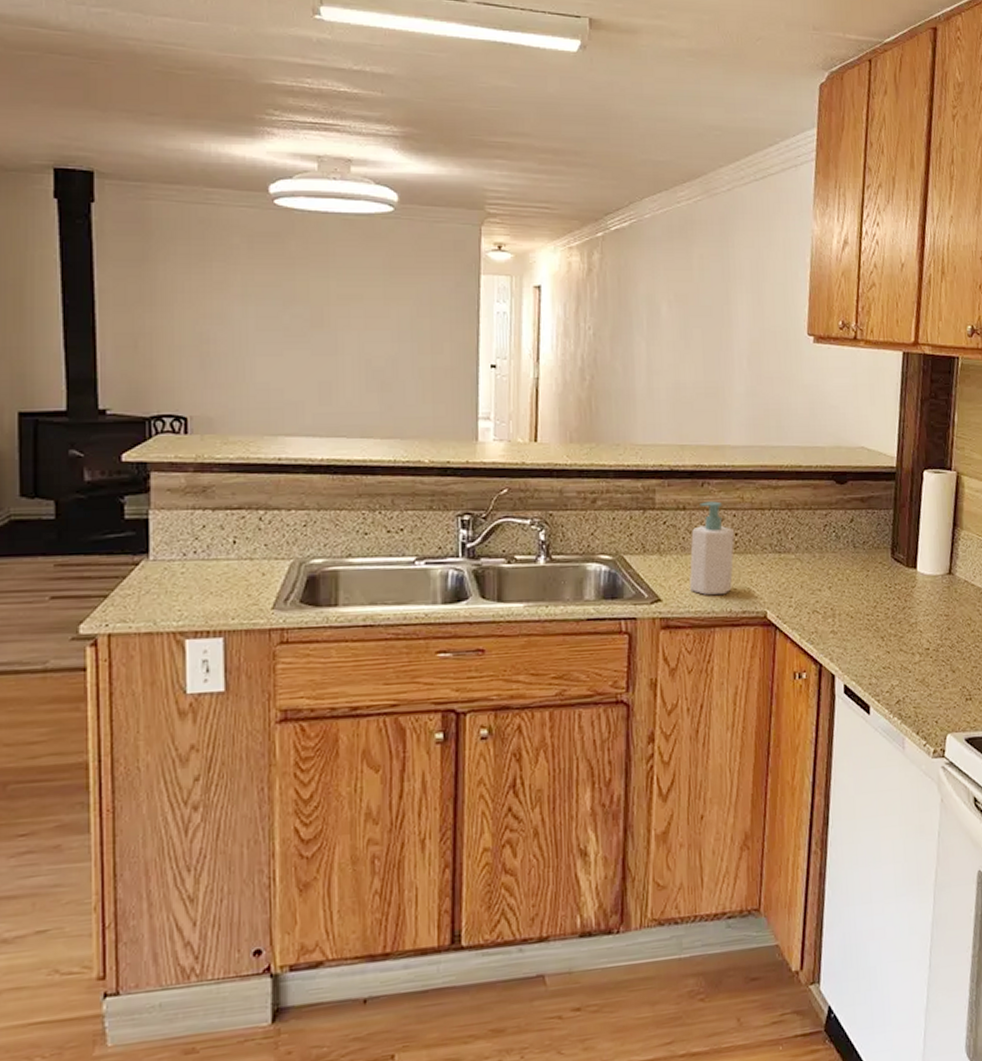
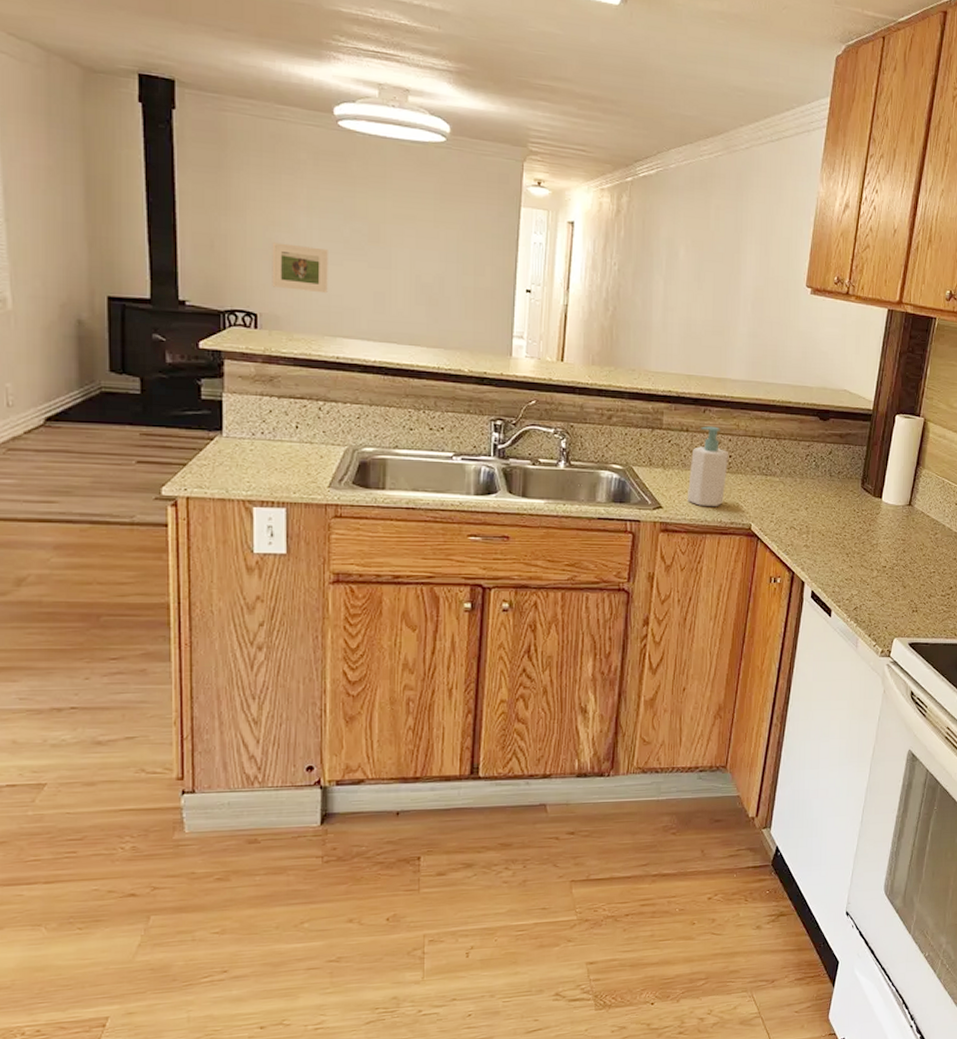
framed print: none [203,336,267,389] -> present [272,242,328,294]

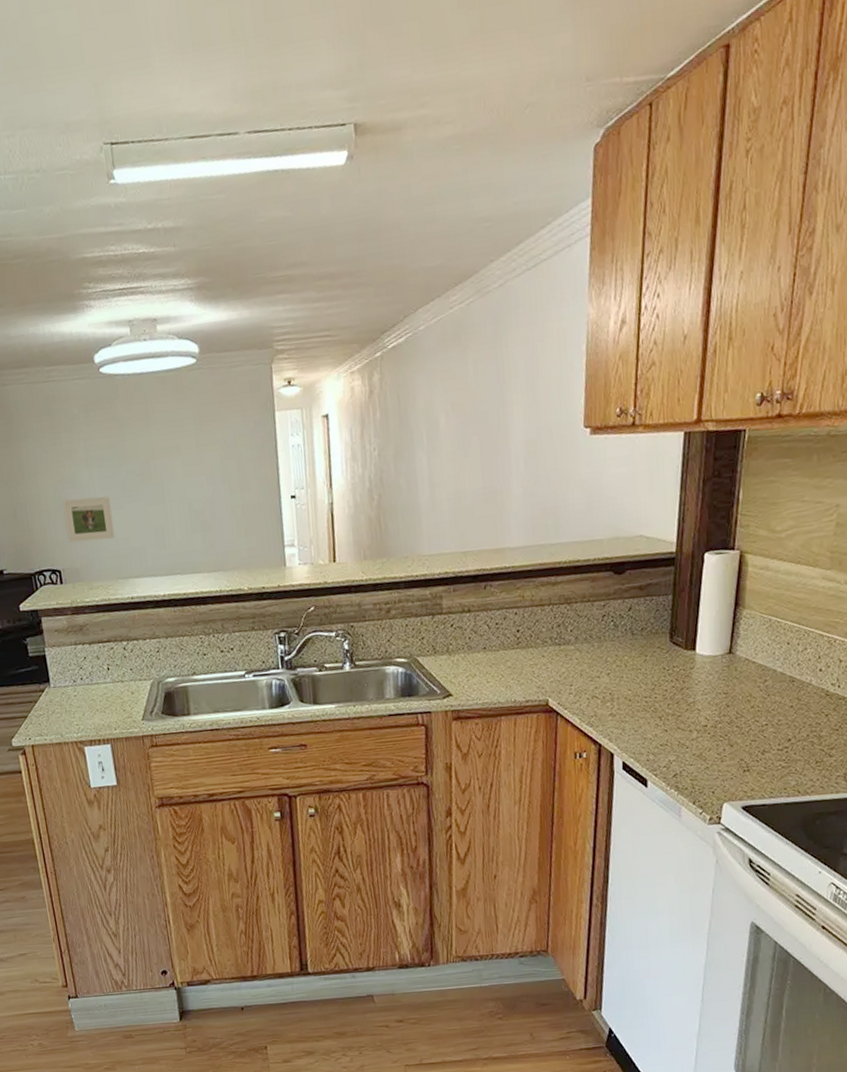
soap bottle: present [688,426,728,506] -> none [476,601,517,688]

